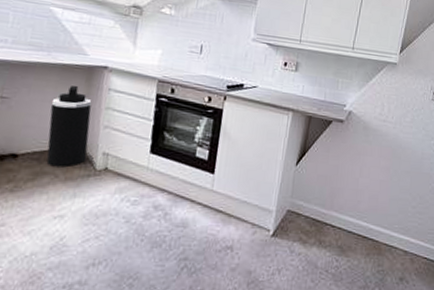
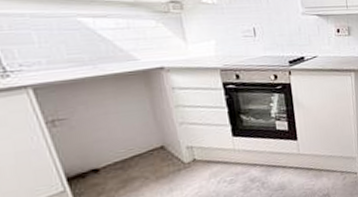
trash can: present [46,85,92,168] -> none [115,91,172,171]

